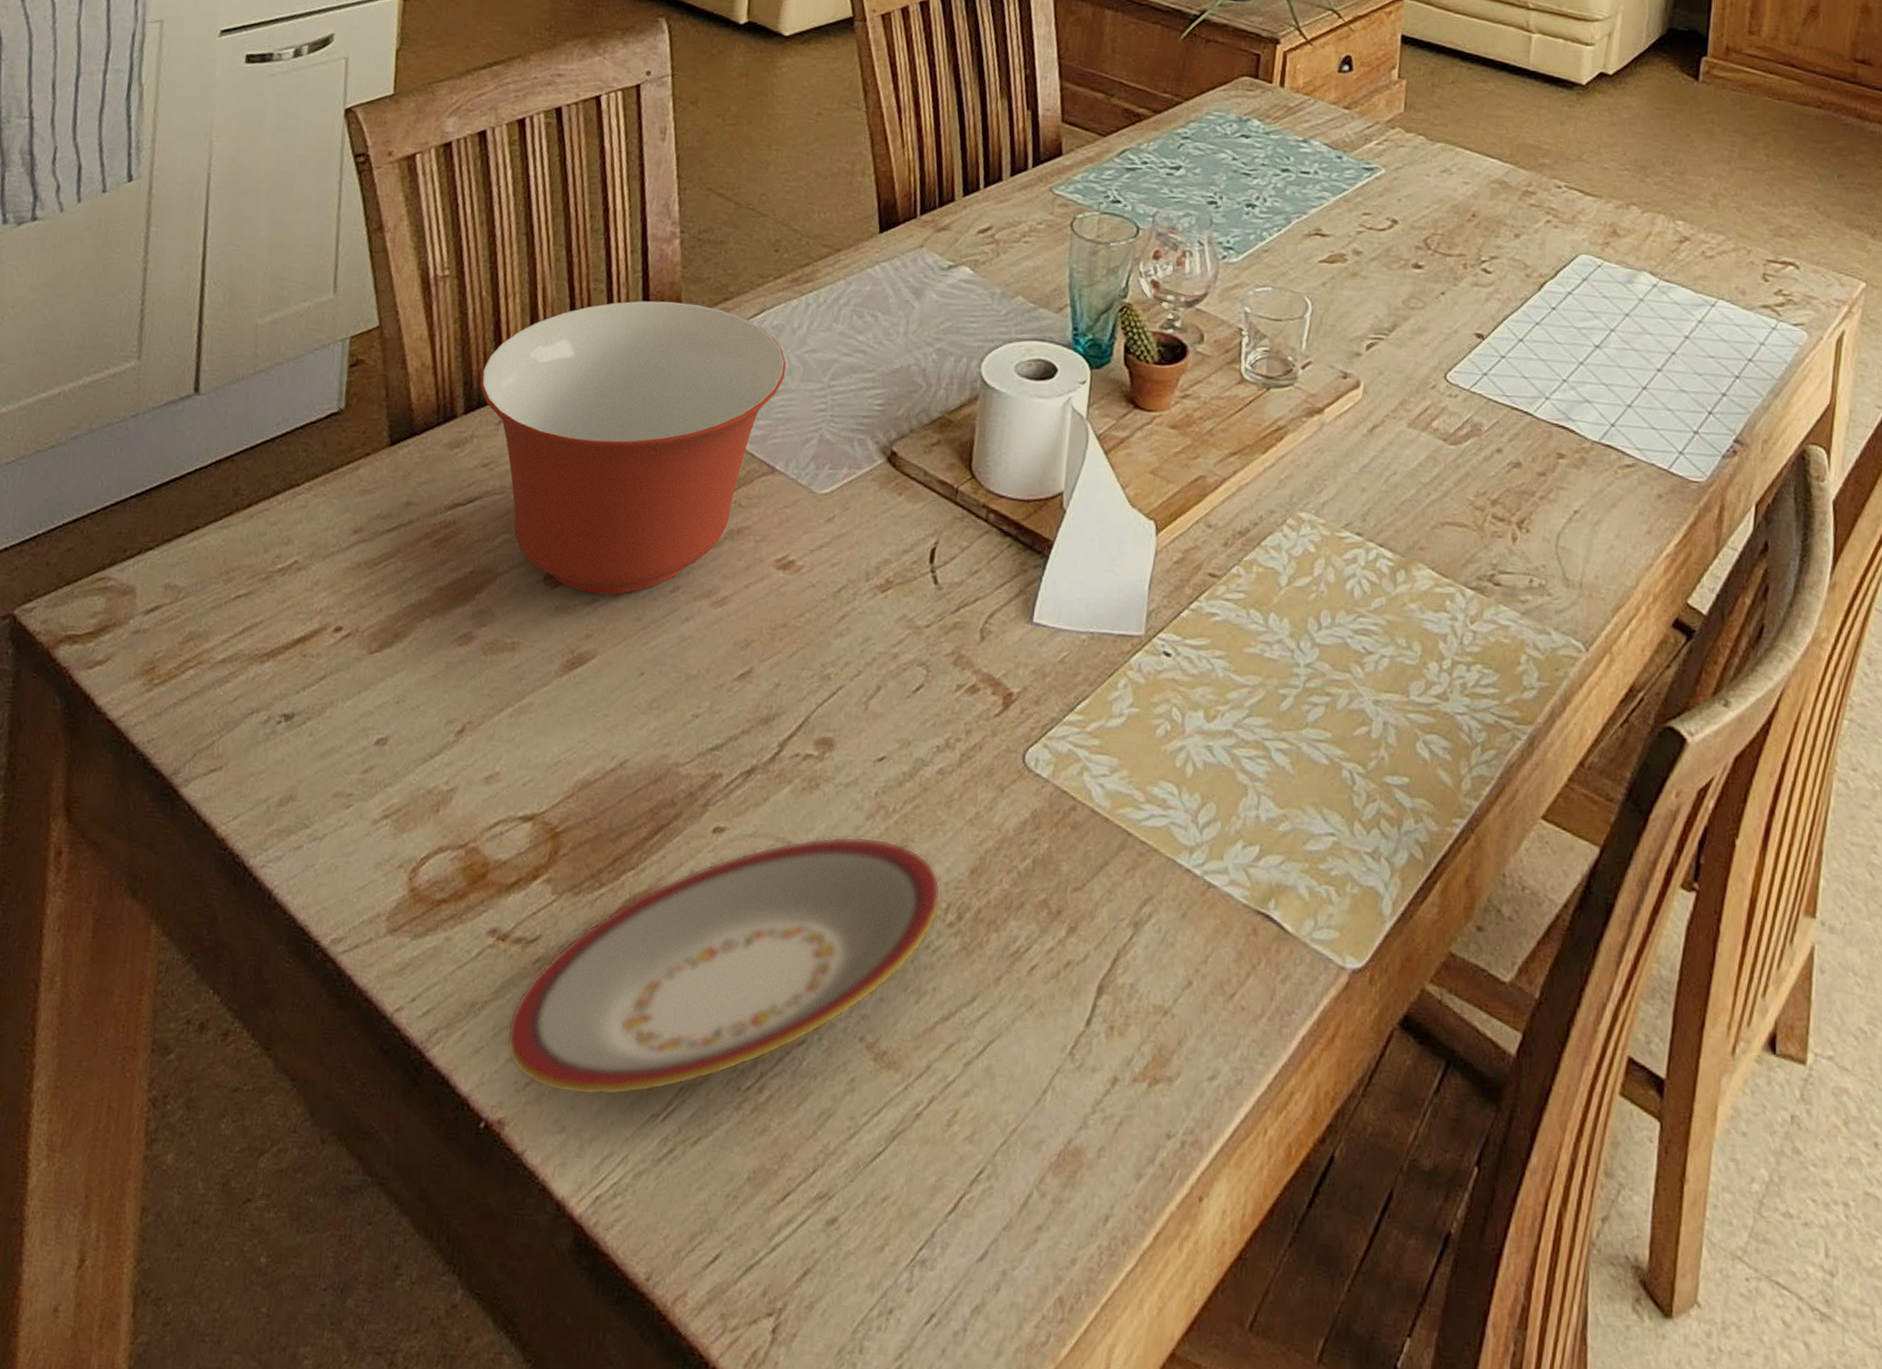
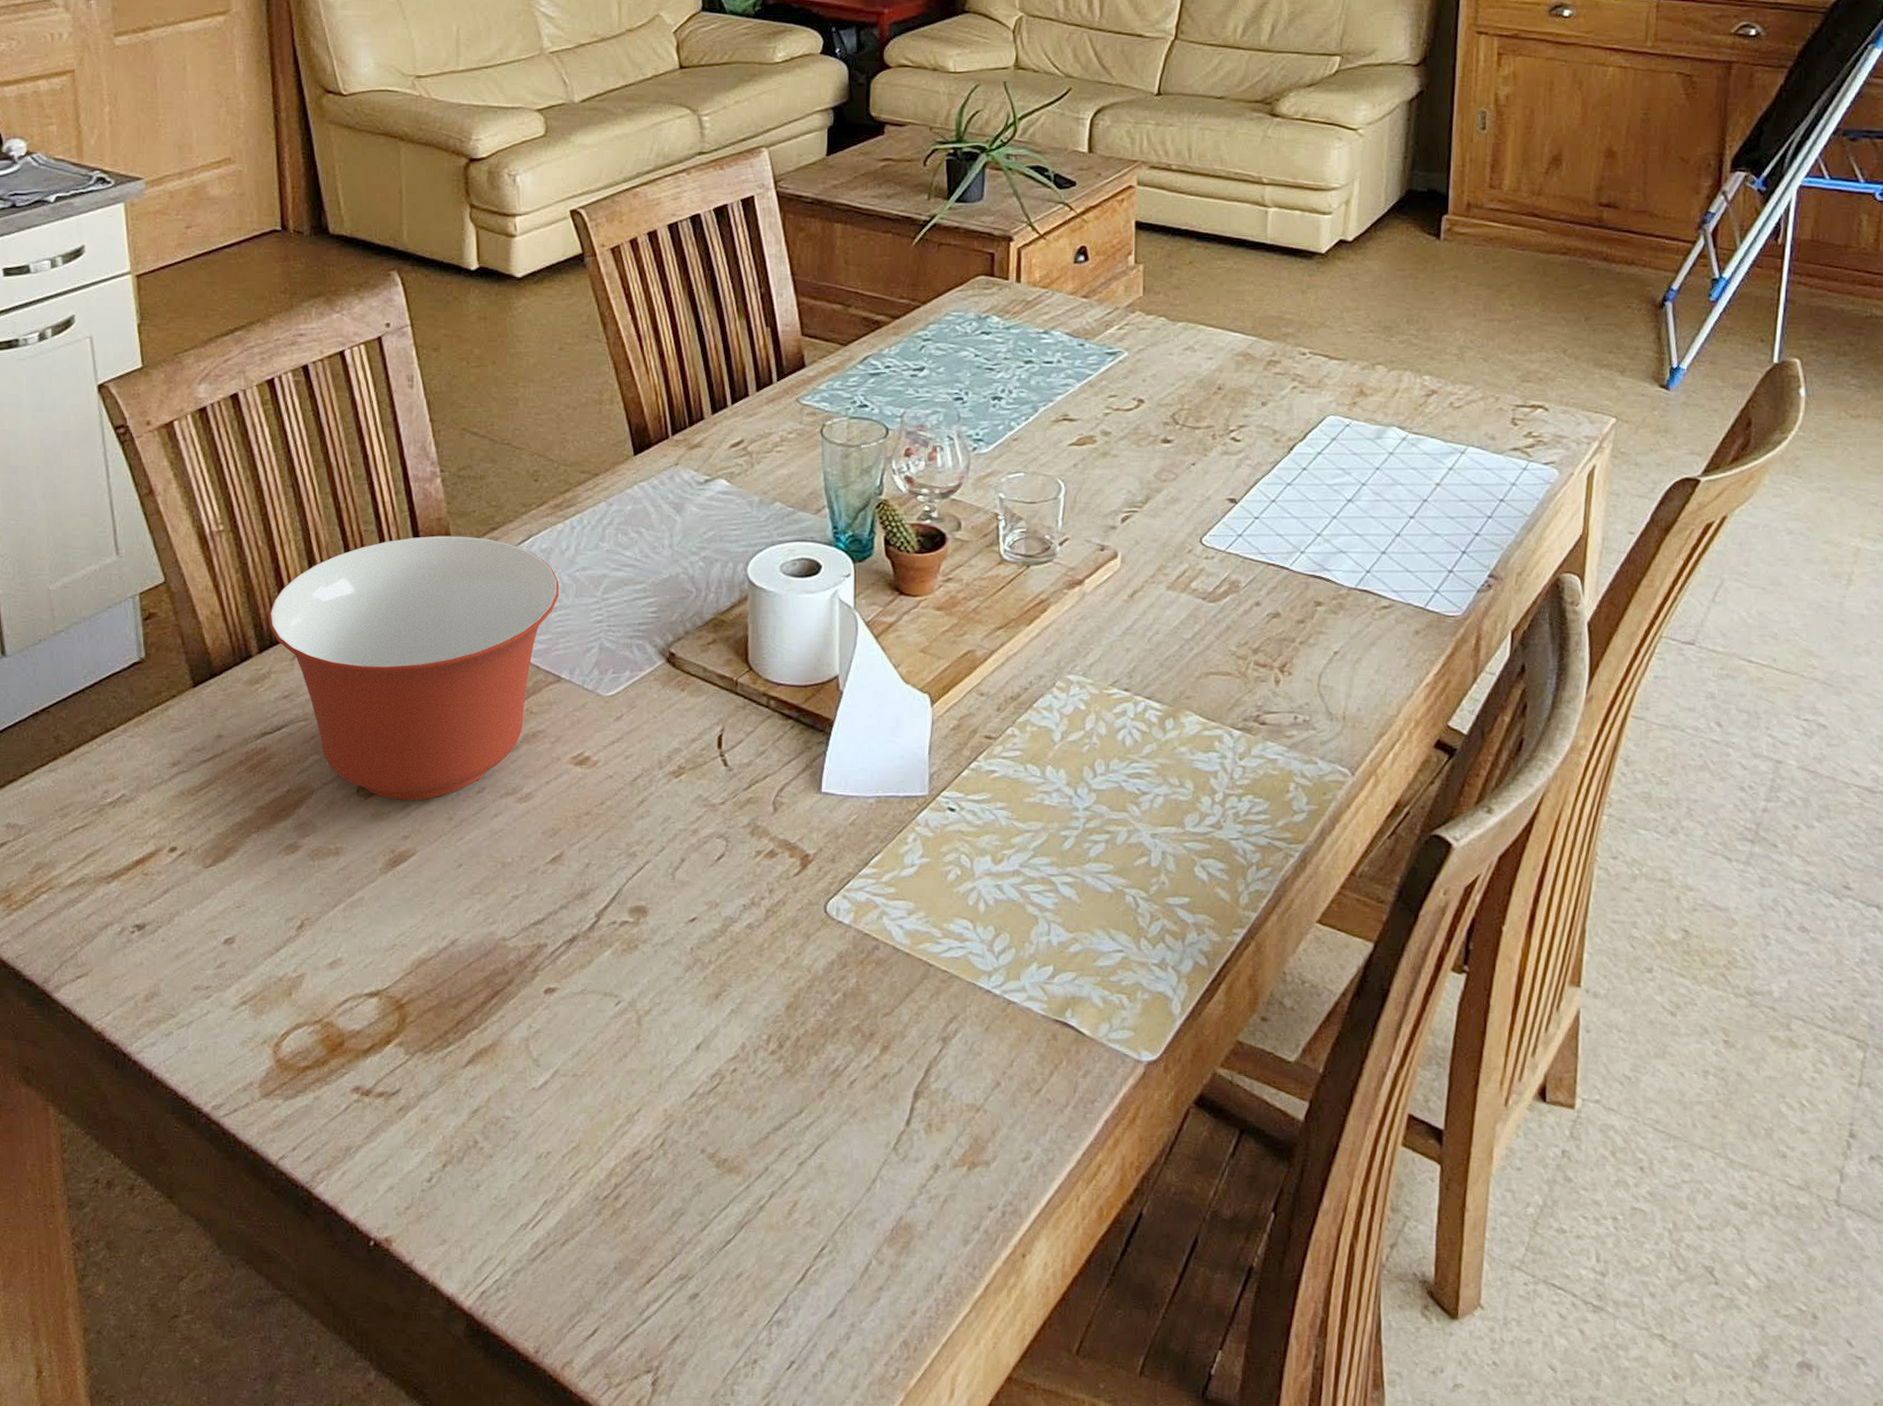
plate: present [505,836,942,1096] -> none [382,986,762,1214]

